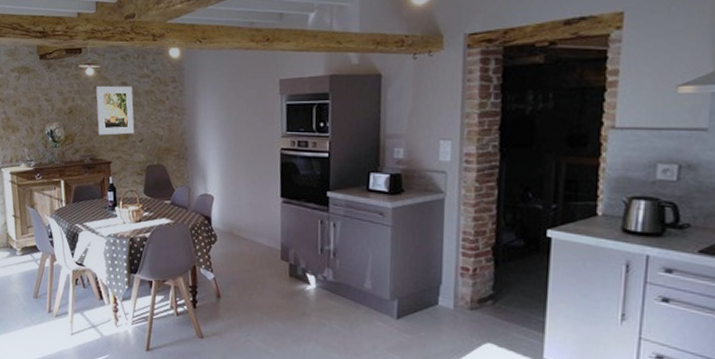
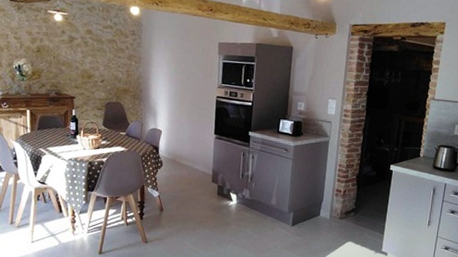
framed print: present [96,85,135,135] -> none [63,31,97,75]

